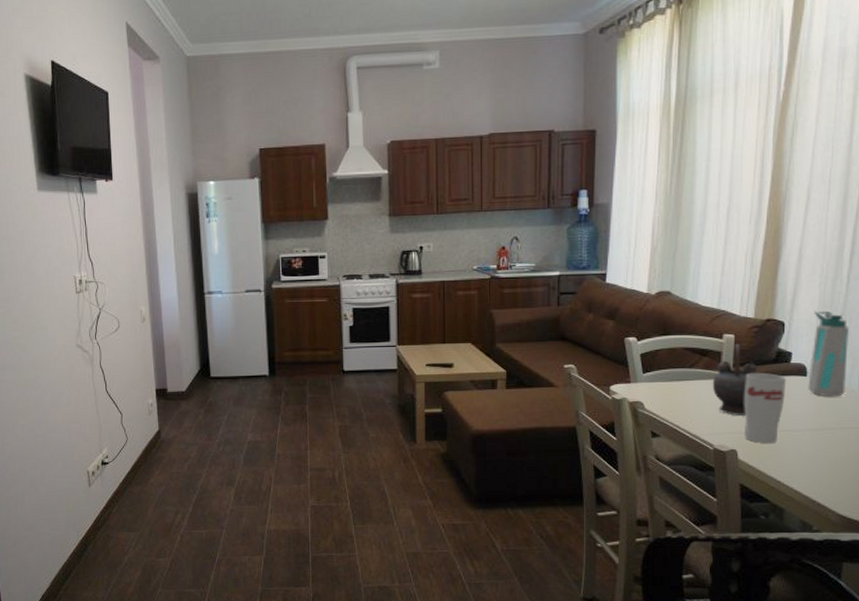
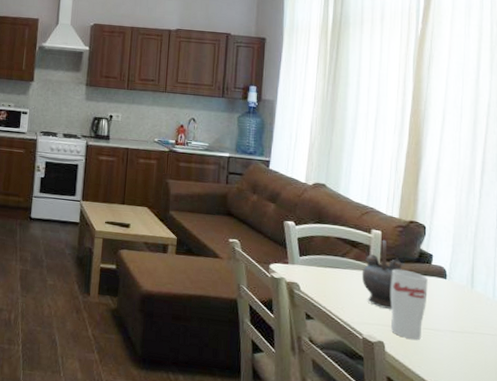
water bottle: present [808,310,849,397] -> none [448,219,483,303]

